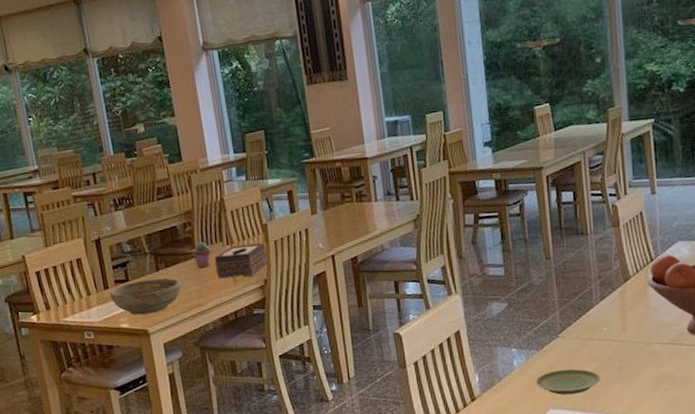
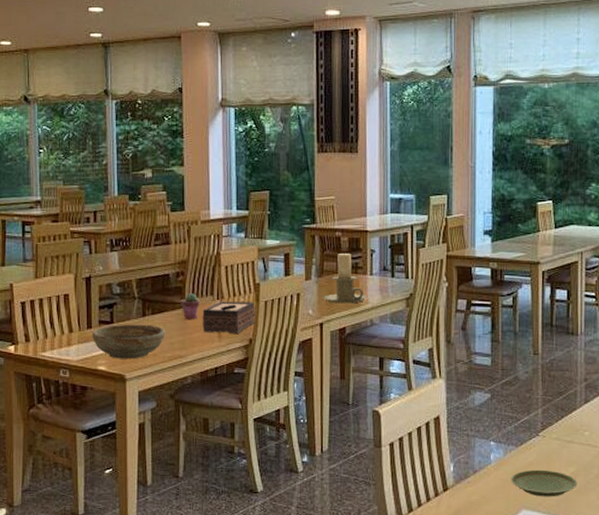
candle holder: none [330,182,375,234] -> present [322,253,367,304]

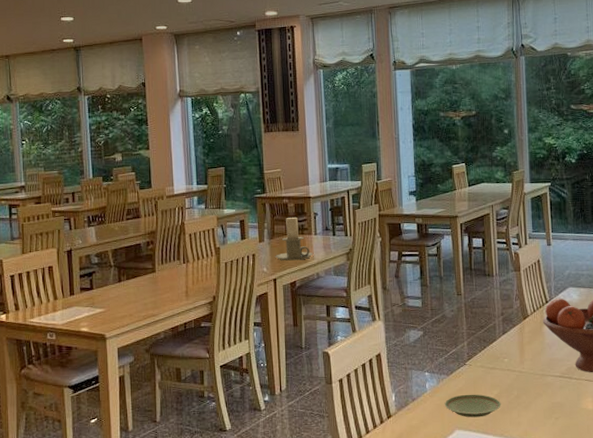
bowl: present [92,324,166,359] -> none [74,289,140,321]
potted succulent: present [180,293,200,319] -> none [151,259,169,282]
tissue box: present [202,301,255,334] -> none [171,264,217,293]

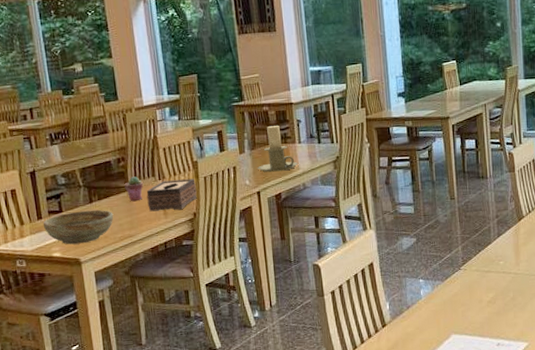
bowl: none [74,289,140,321] -> present [42,209,114,245]
potted succulent: none [151,259,169,282] -> present [124,176,143,201]
tissue box: none [171,264,217,293] -> present [146,178,197,212]
plate: present [444,394,501,418] -> none [439,298,497,322]

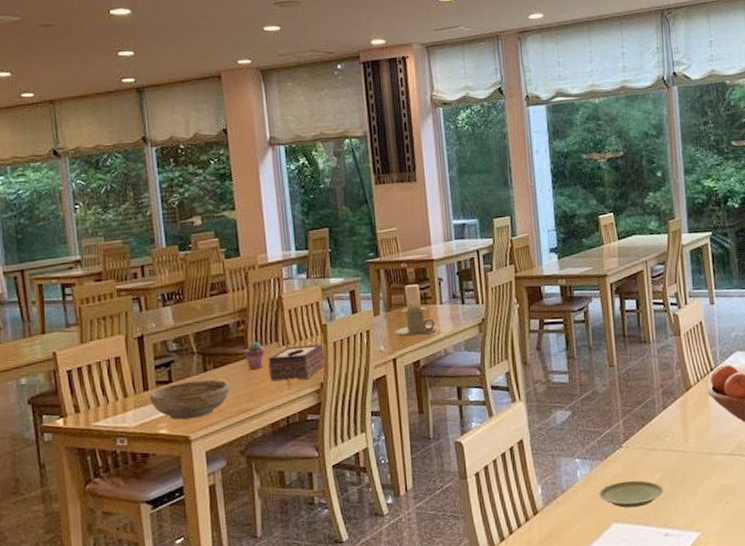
plate: none [439,298,497,322] -> present [599,480,664,509]

